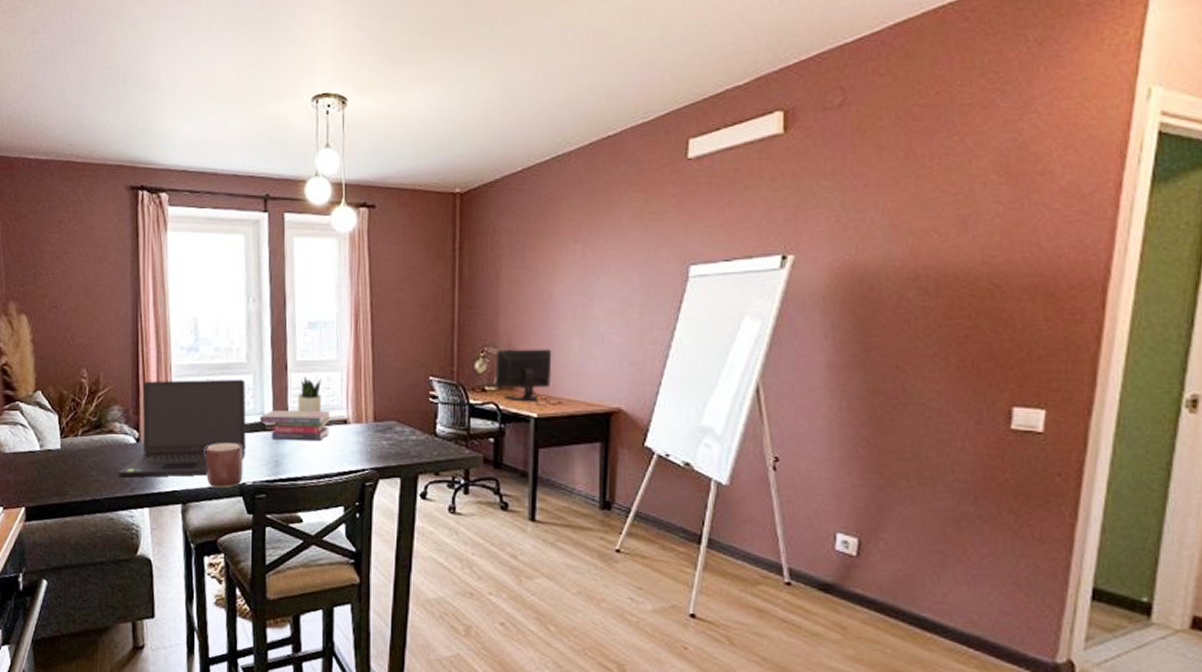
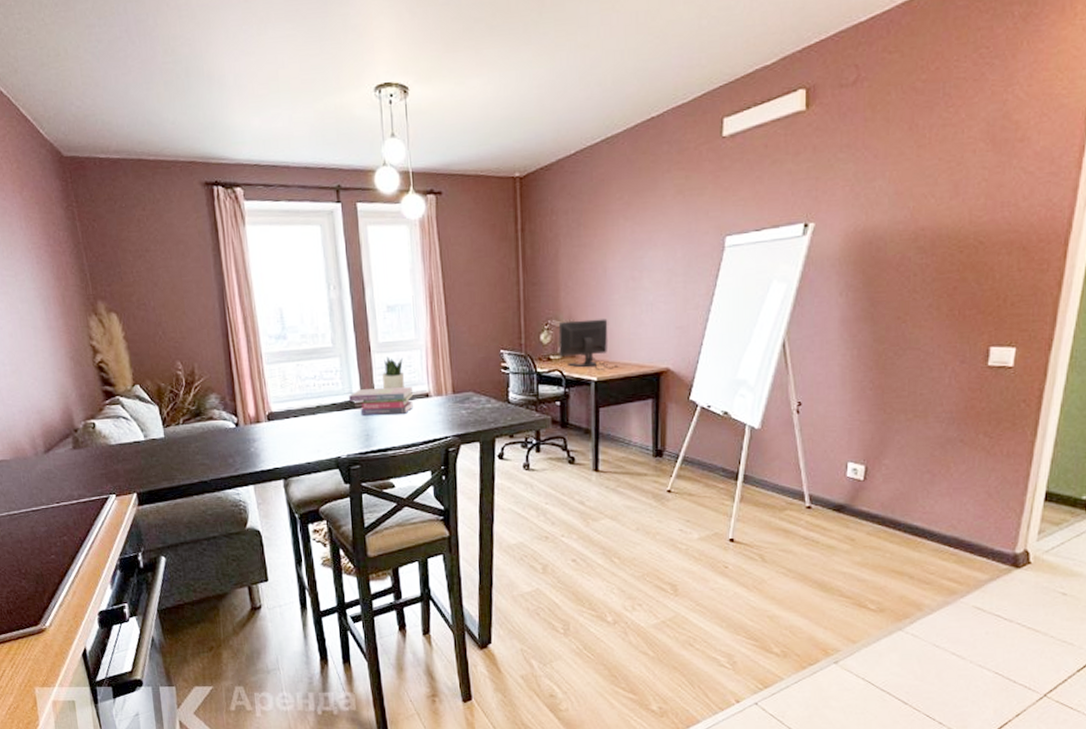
laptop: present [119,379,246,478] -> none [222,362,339,460]
mug: present [205,442,243,489] -> none [300,421,338,464]

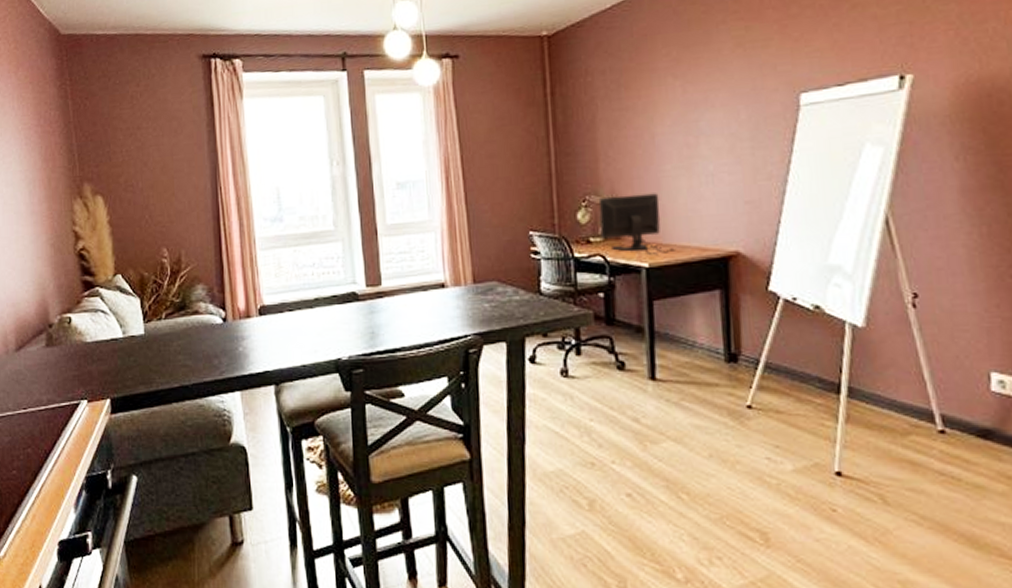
books: present [348,387,413,416] -> none [351,276,426,309]
planter: present [382,356,404,390] -> none [391,240,416,279]

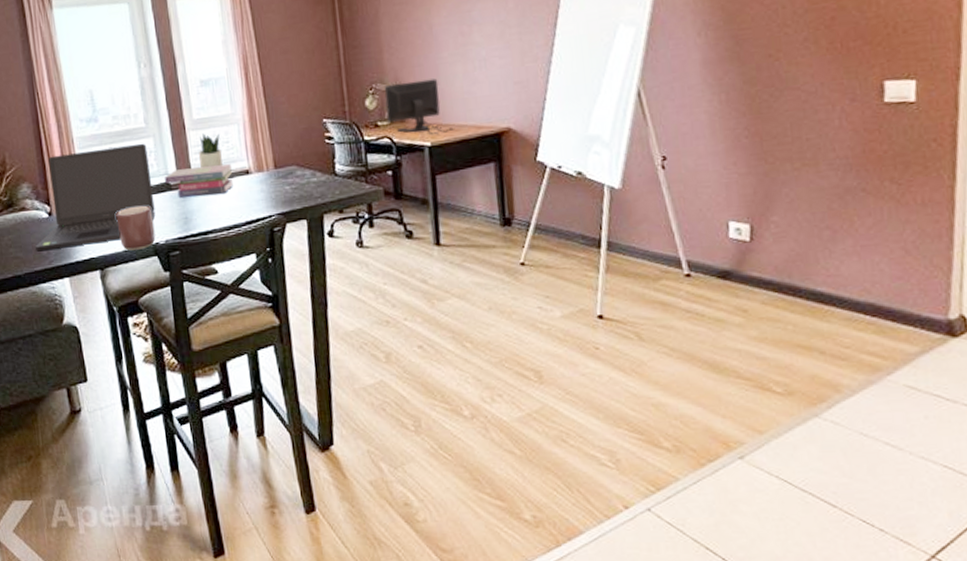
laptop: none [206,247,339,361] -> present [35,143,156,252]
mug: none [296,316,338,367] -> present [116,205,156,251]
books: none [351,276,426,309] -> present [164,164,233,197]
planter: none [391,240,416,279] -> present [199,133,223,169]

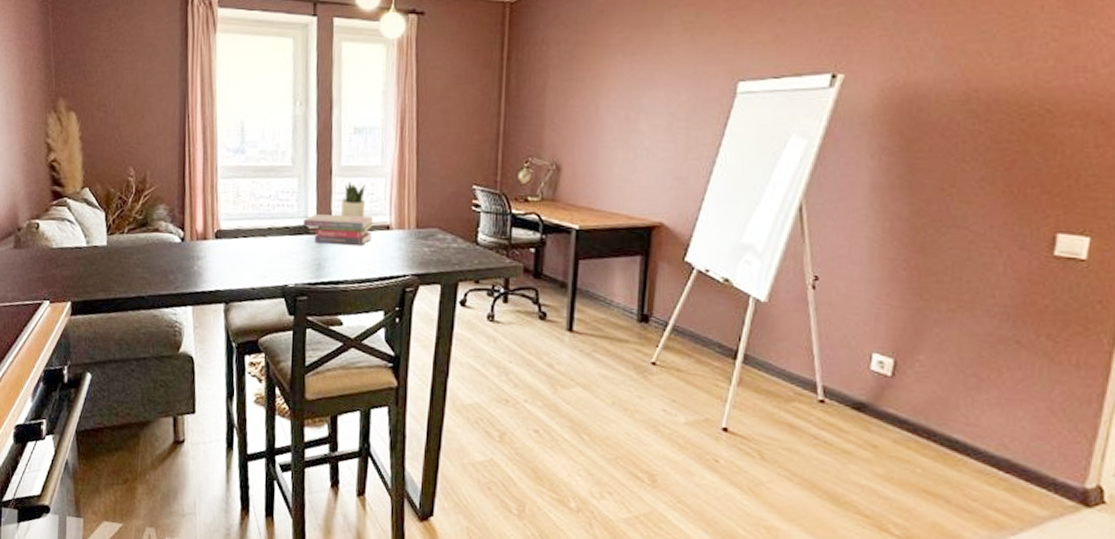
laptop: present [35,143,156,252] -> none [163,181,290,277]
mug: present [116,205,156,251] -> none [248,244,286,290]
computer monitor: present [384,78,454,135] -> none [538,160,605,219]

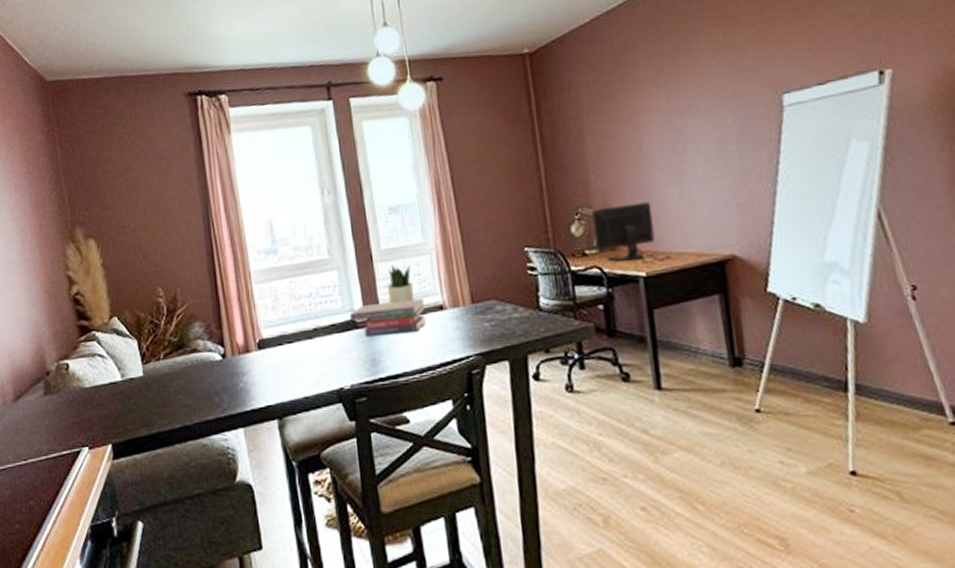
computer monitor: none [538,160,605,219] -> present [591,201,671,264]

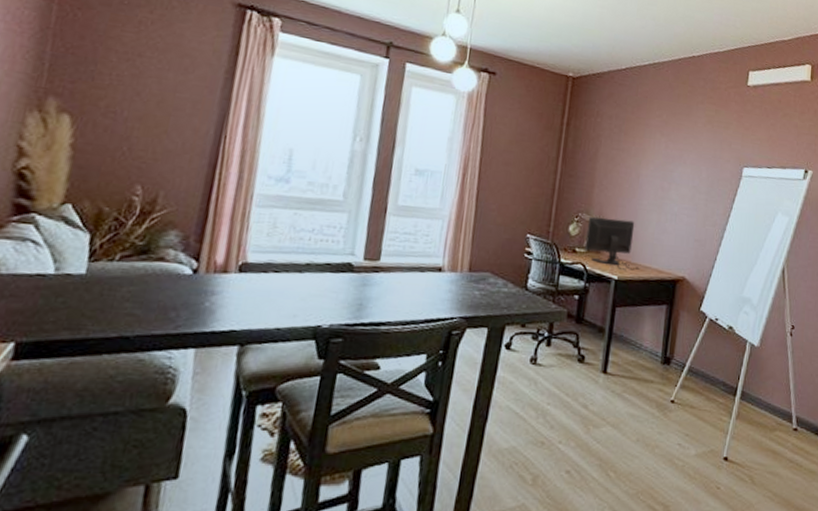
books: present [349,299,426,337] -> none [347,252,425,286]
planter: present [388,265,414,304] -> none [392,221,421,259]

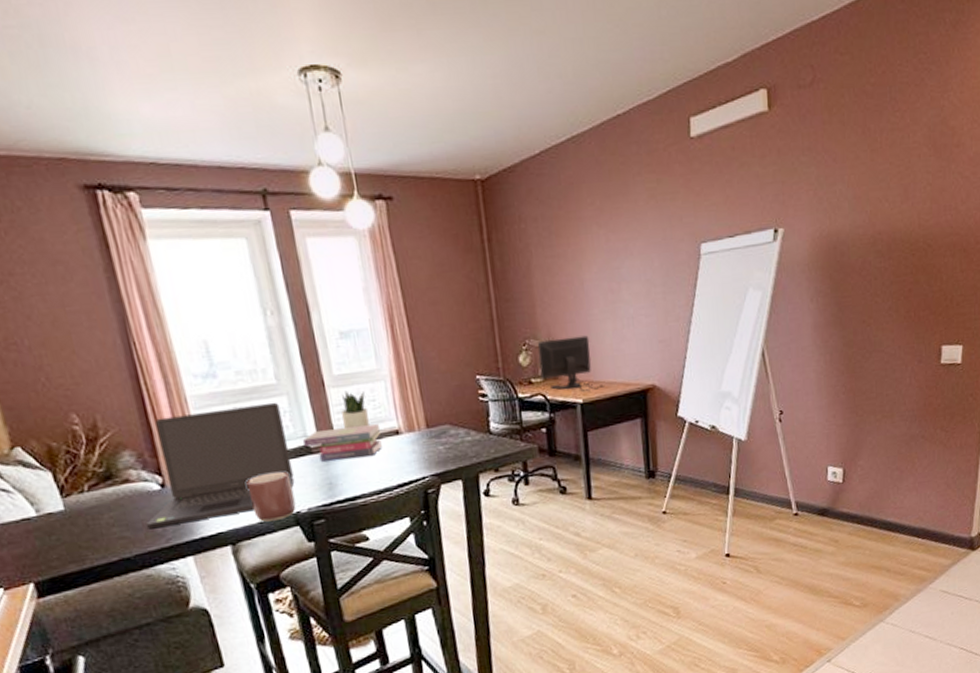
laptop: none [162,207,338,316] -> present [146,402,295,529]
mug: none [274,281,324,331] -> present [246,471,296,523]
books: none [347,252,425,286] -> present [302,424,382,462]
planter: none [392,221,421,259] -> present [341,391,369,430]

